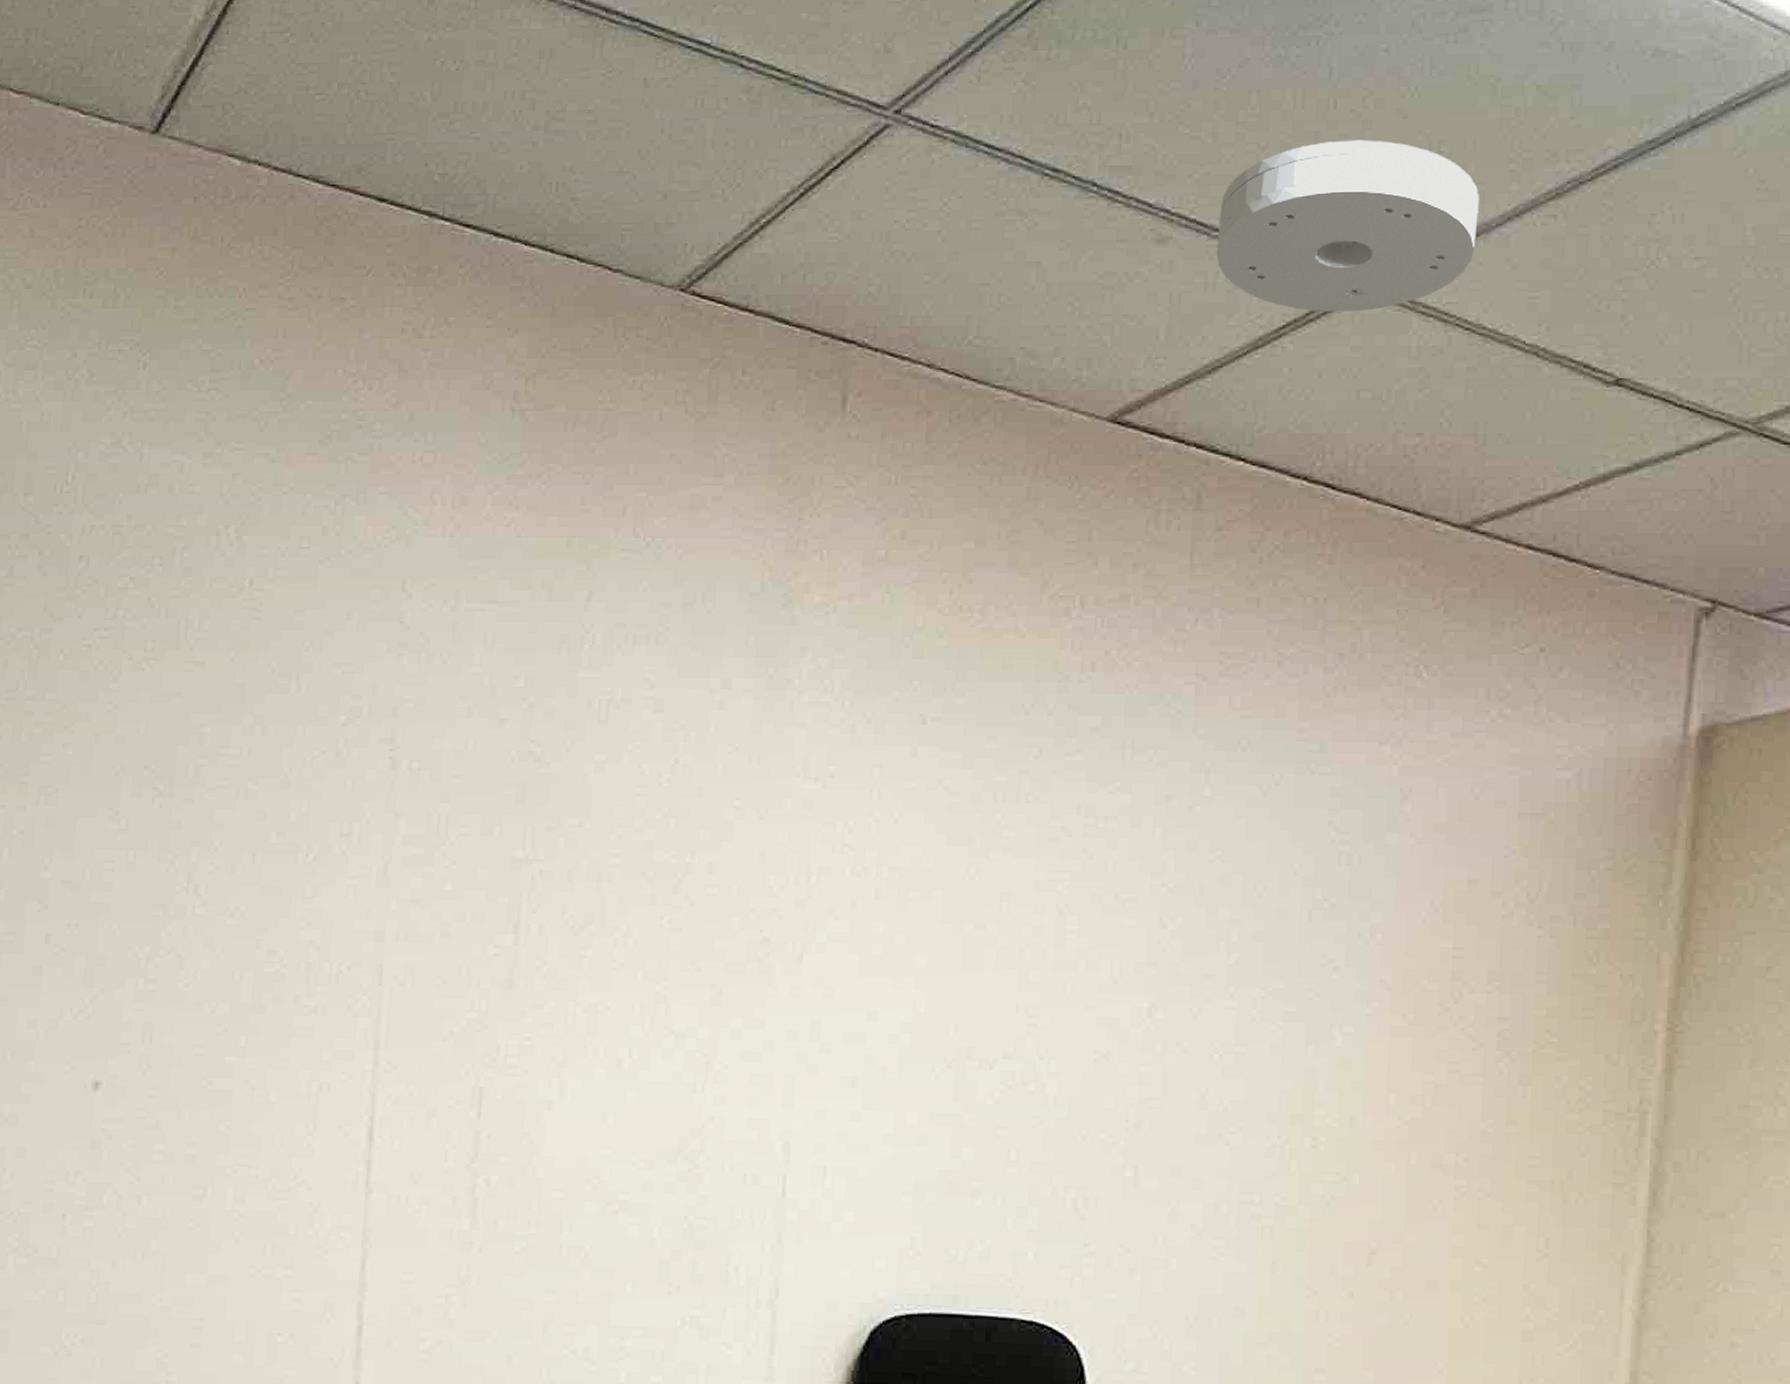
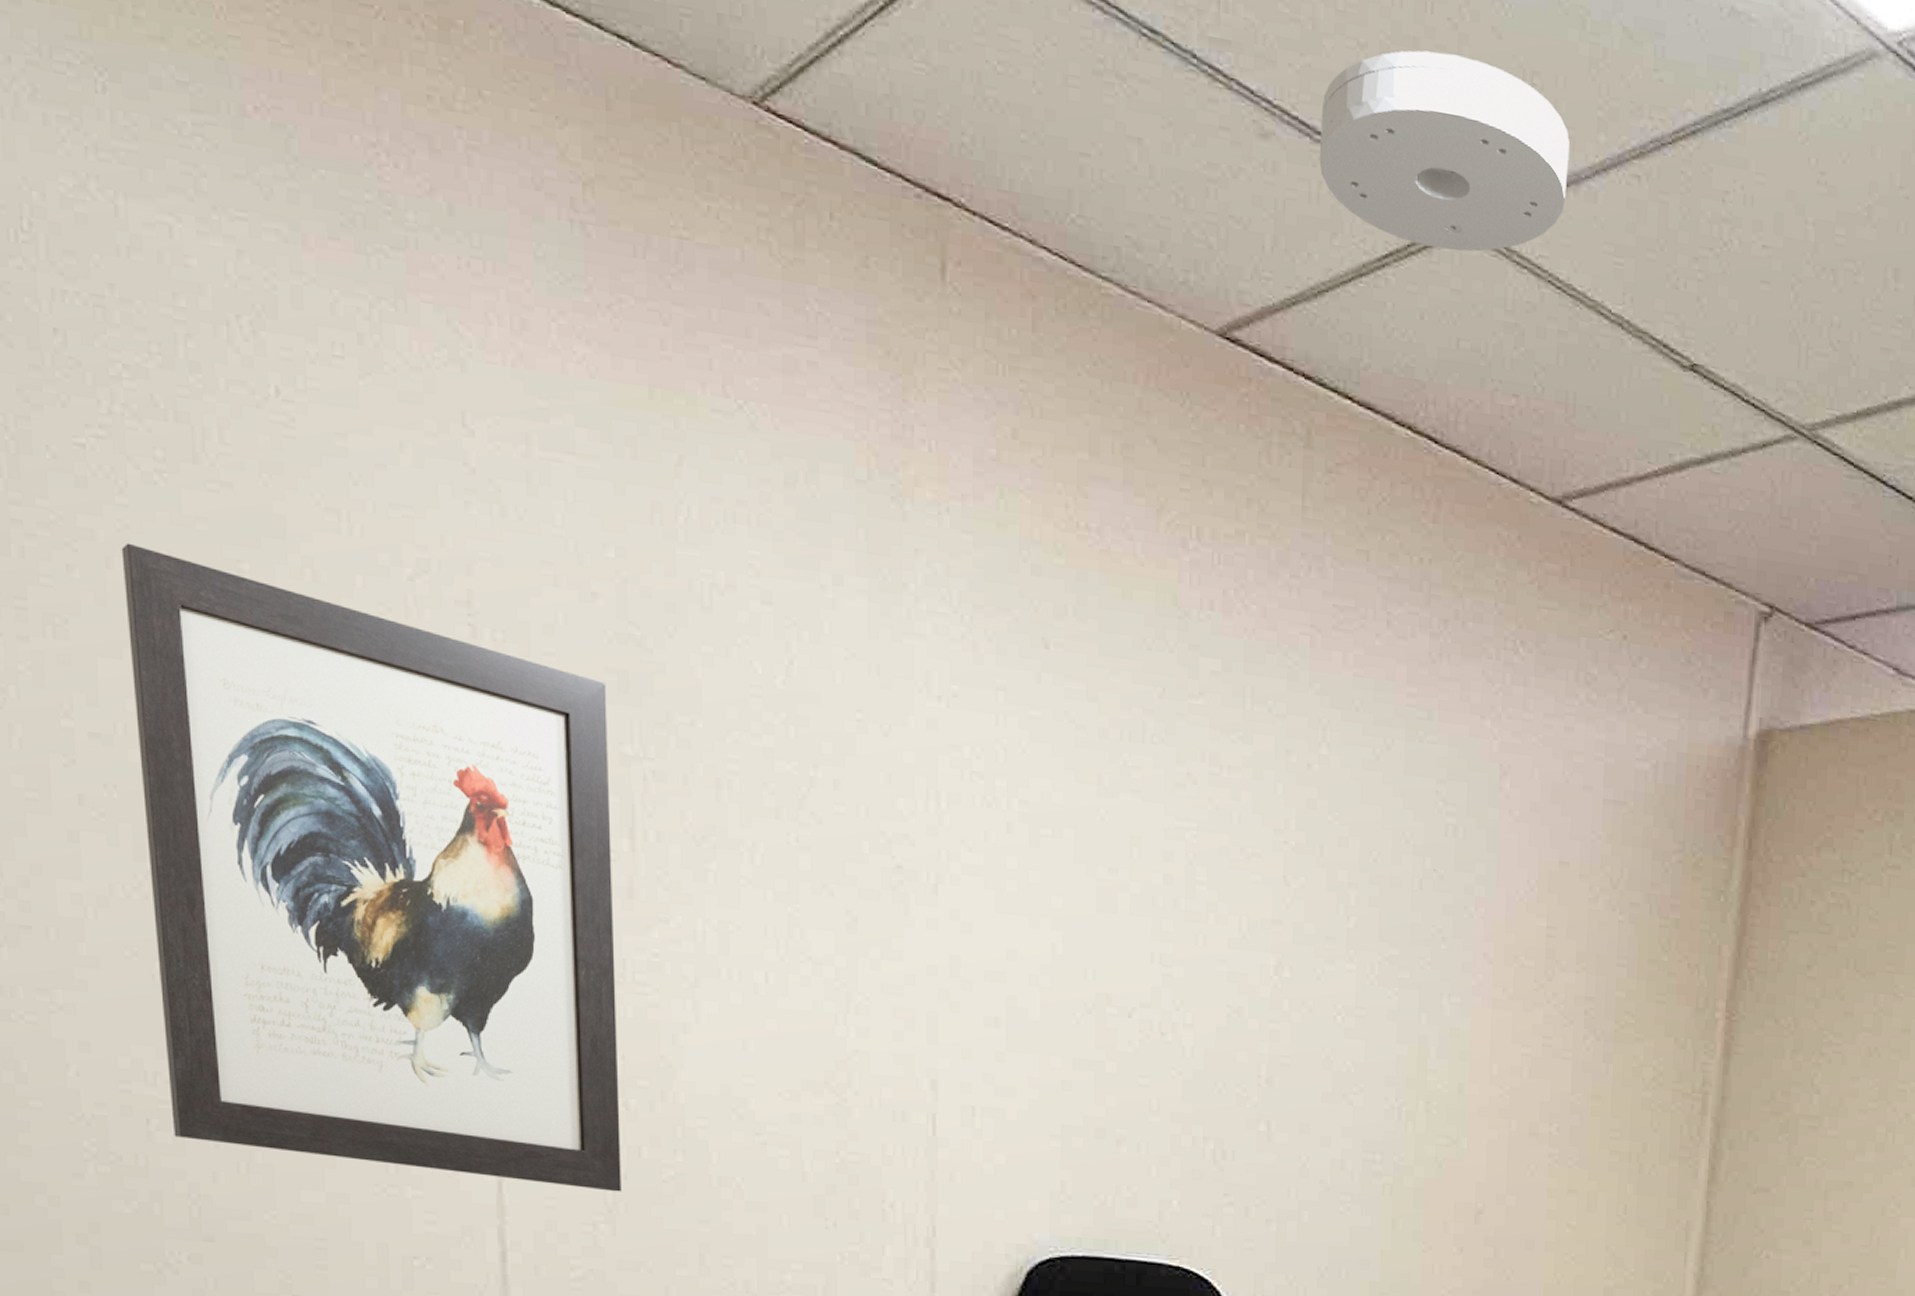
wall art: none [84,720,506,1265] -> present [121,542,621,1192]

